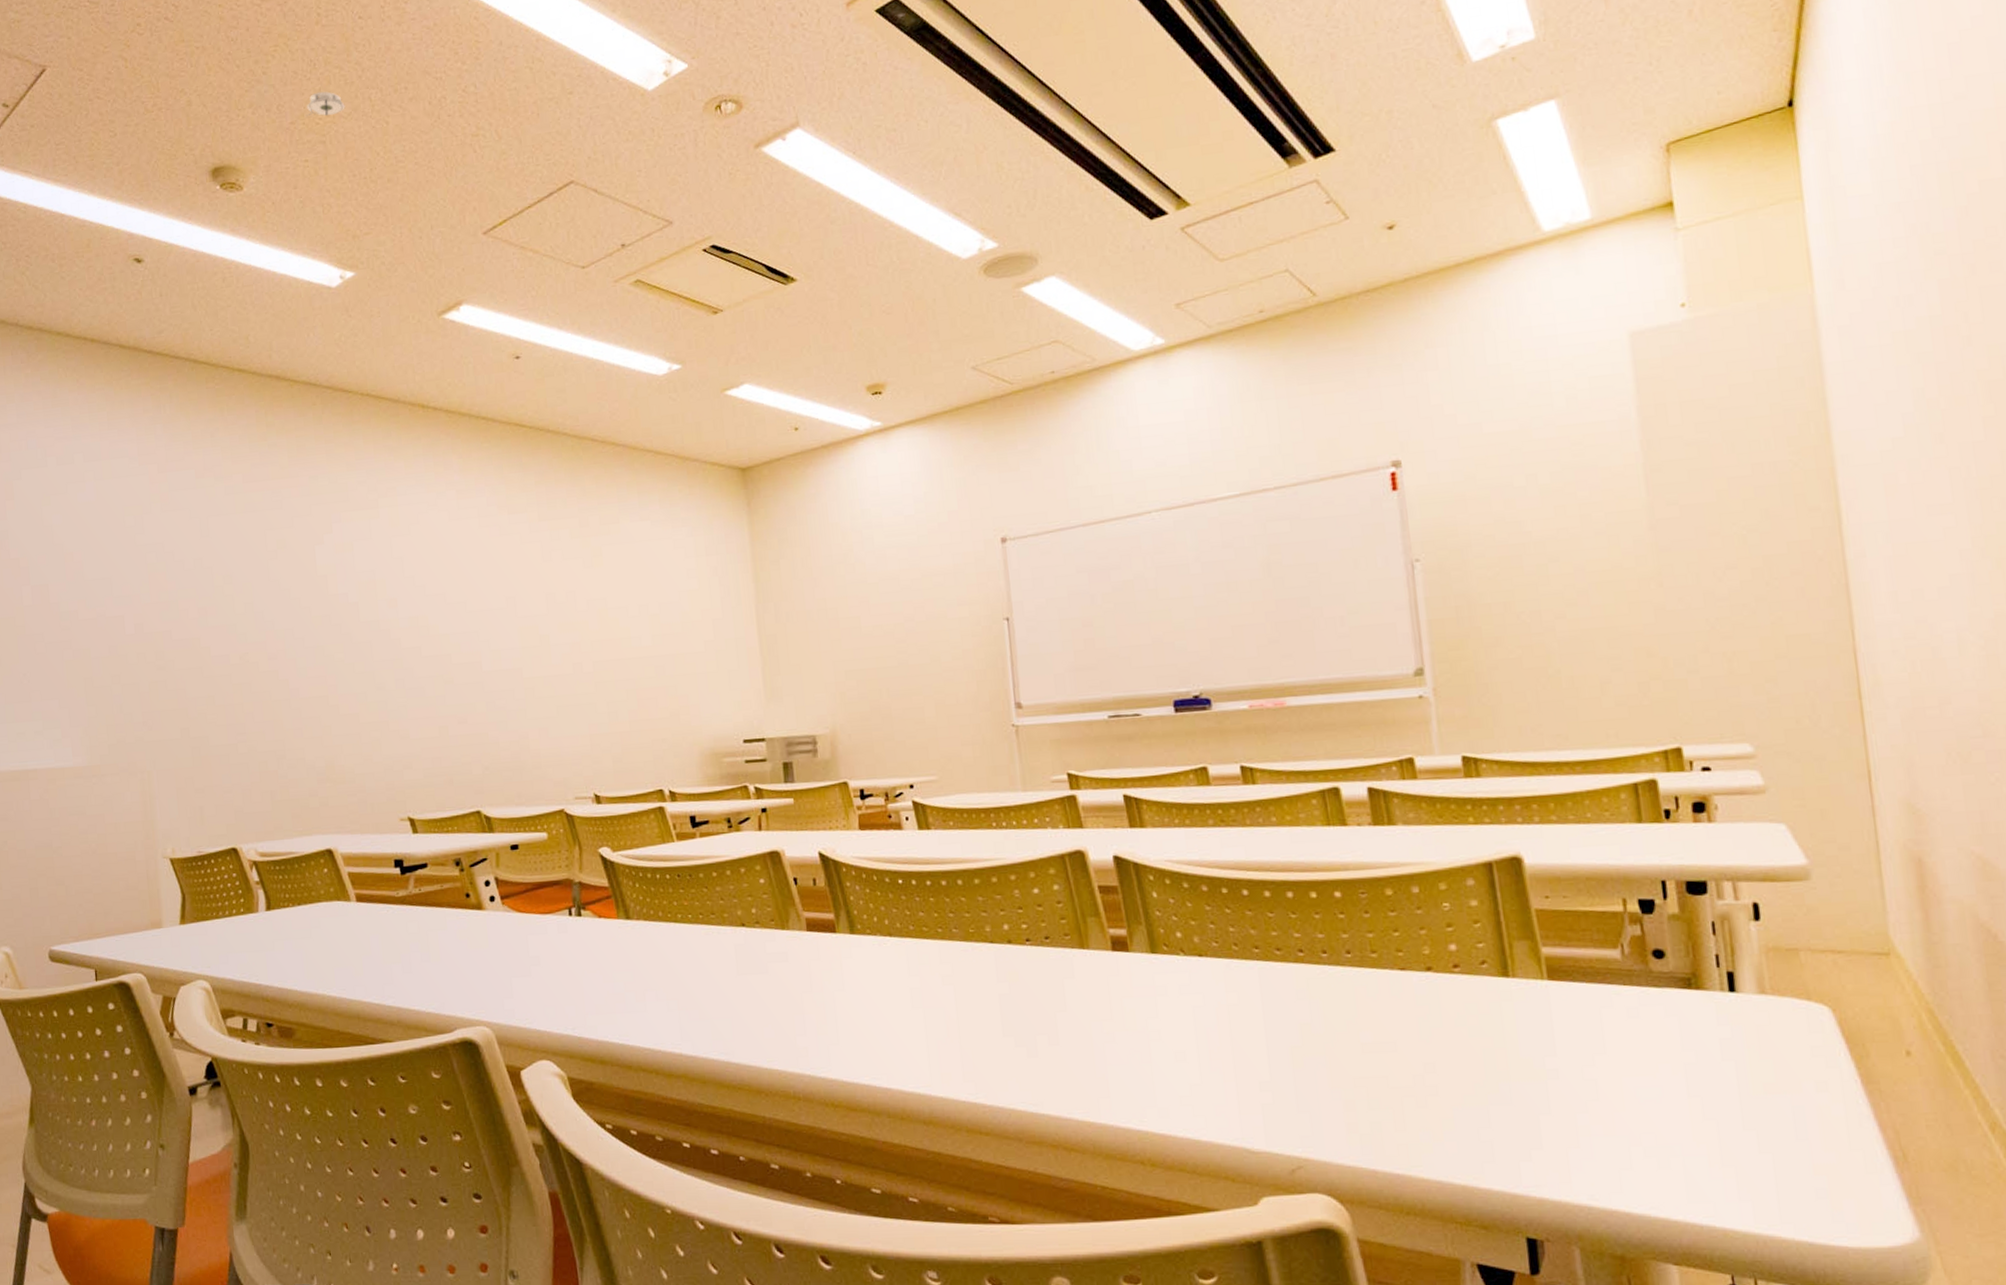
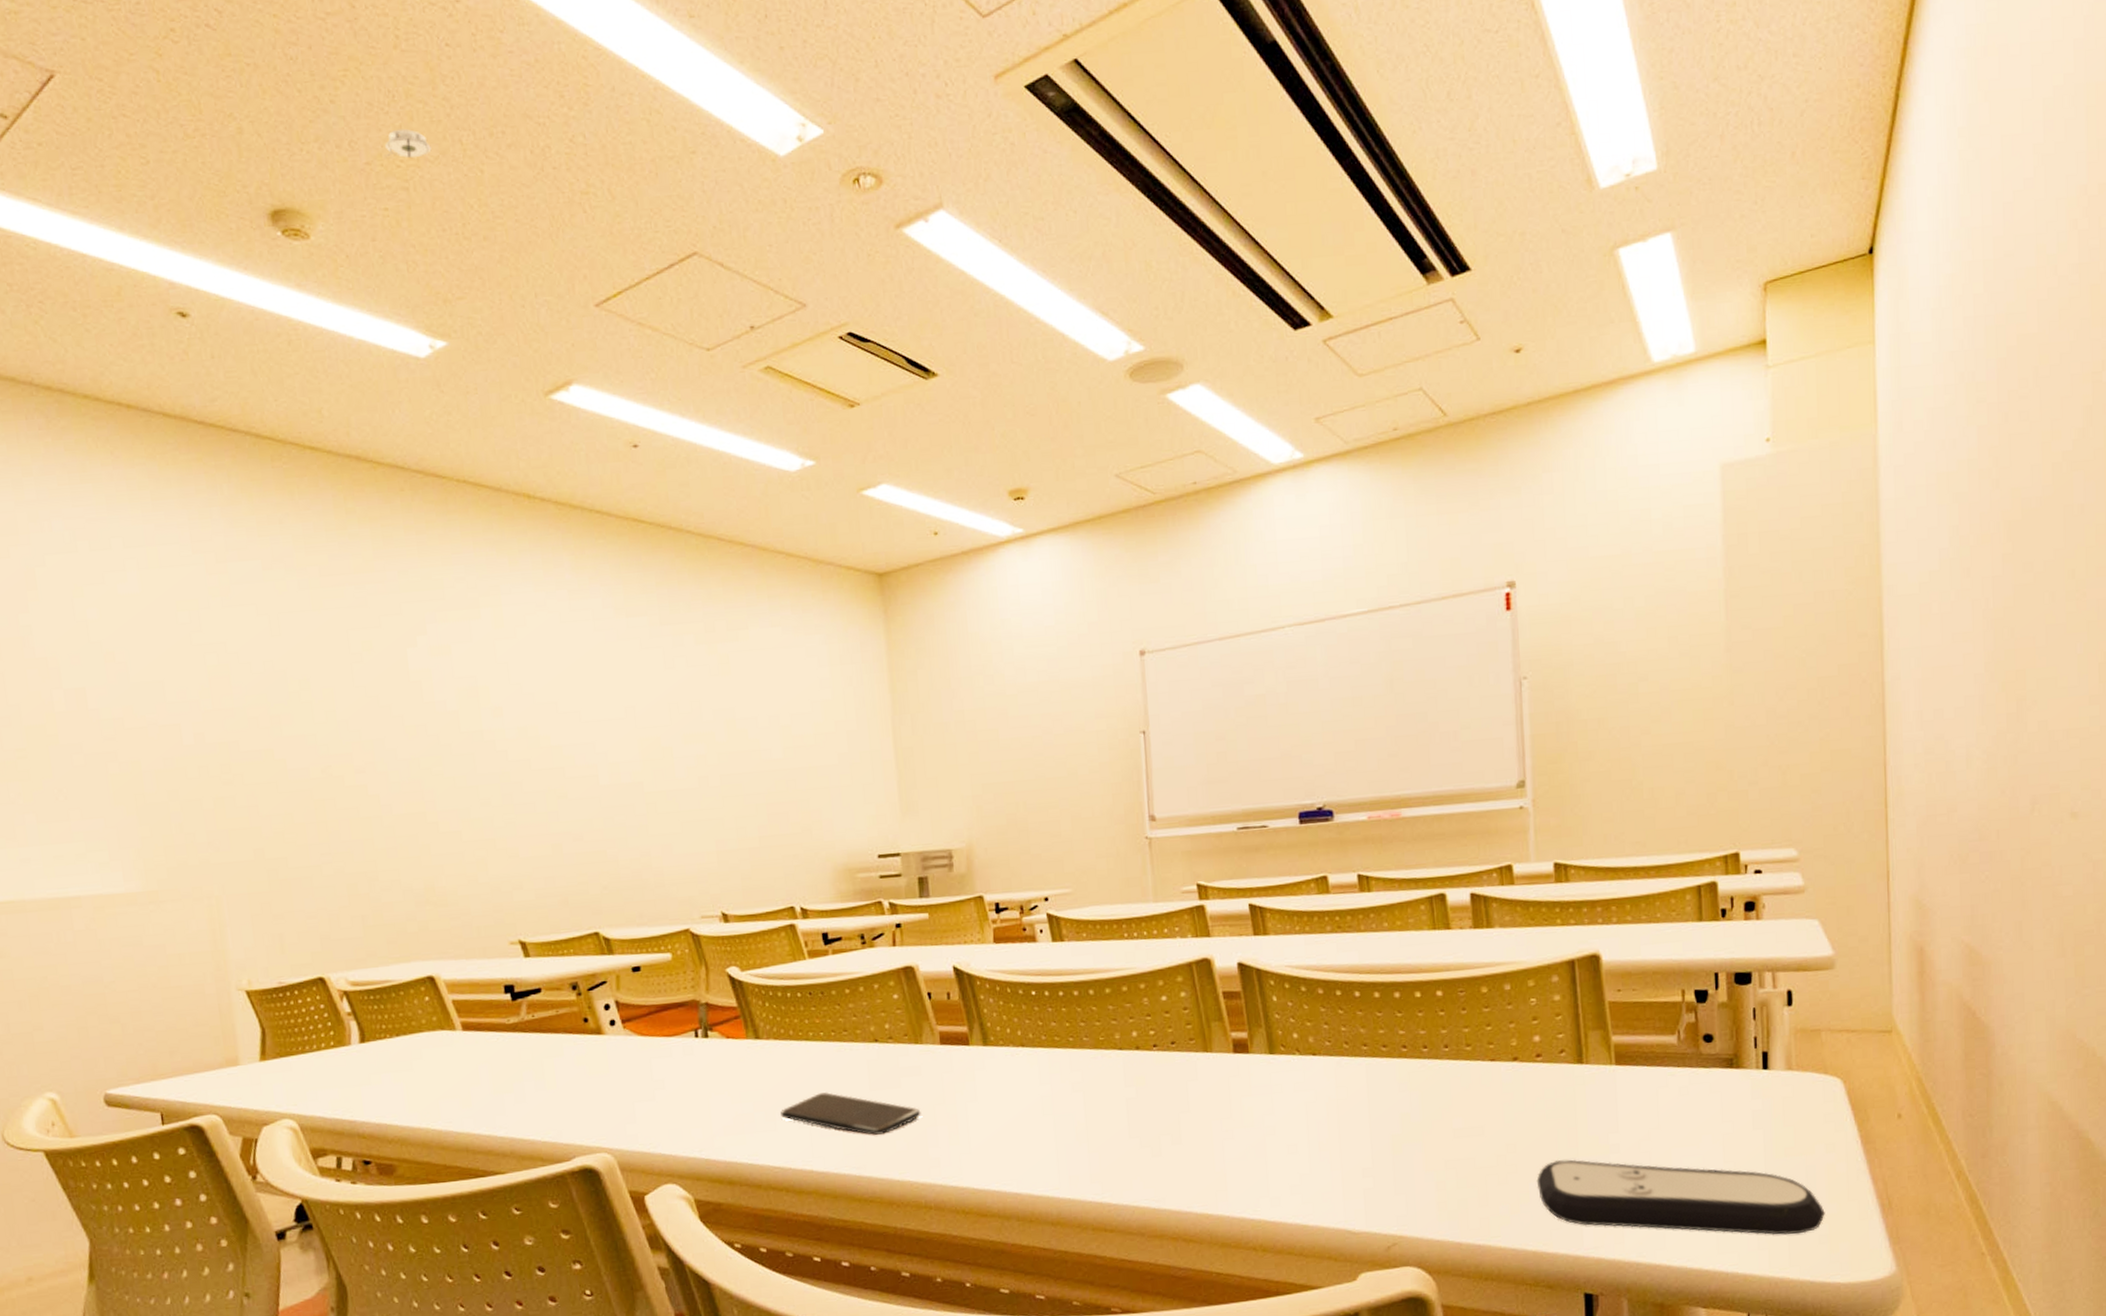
smartphone: none [650,974,789,1021] -> present [781,1091,921,1135]
remote control: none [1461,1084,1822,1186] -> present [1536,1159,1825,1235]

